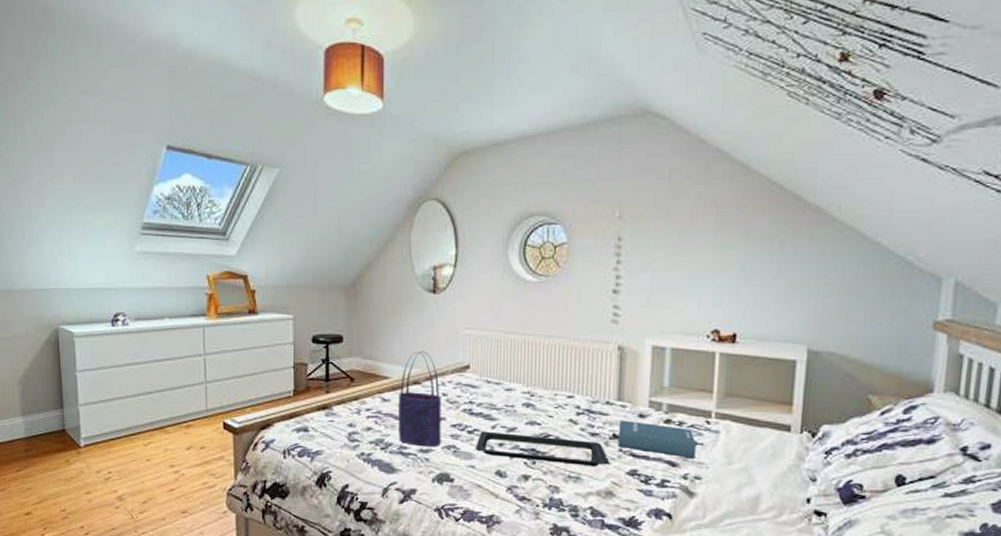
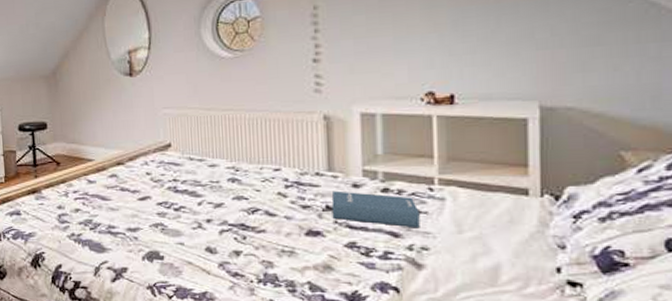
tote bag: present [399,351,442,447] -> none [104,132,148,226]
serving tray: present [476,431,610,467] -> none [183,208,325,240]

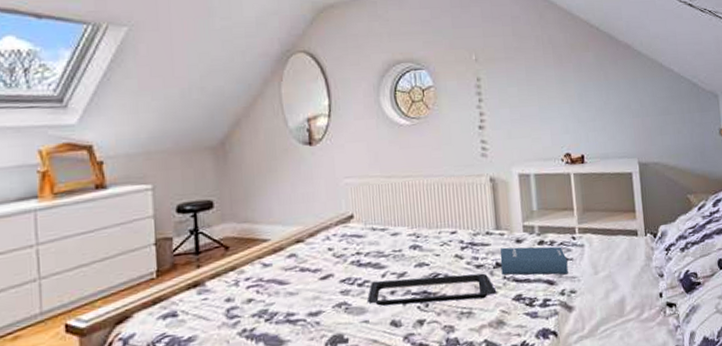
serving tray: none [183,208,325,240] -> present [367,273,497,306]

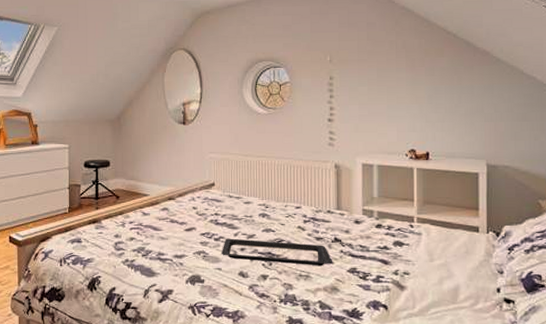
hardback book: present [500,246,568,275] -> none [339,226,403,257]

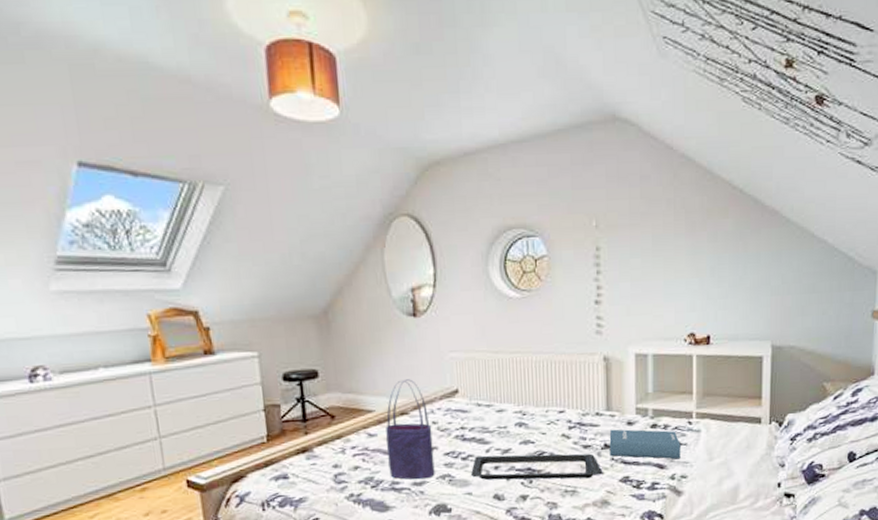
tote bag: none [157,172,193,253] -> present [386,379,435,480]
hardback book: none [339,226,403,257] -> present [609,429,681,459]

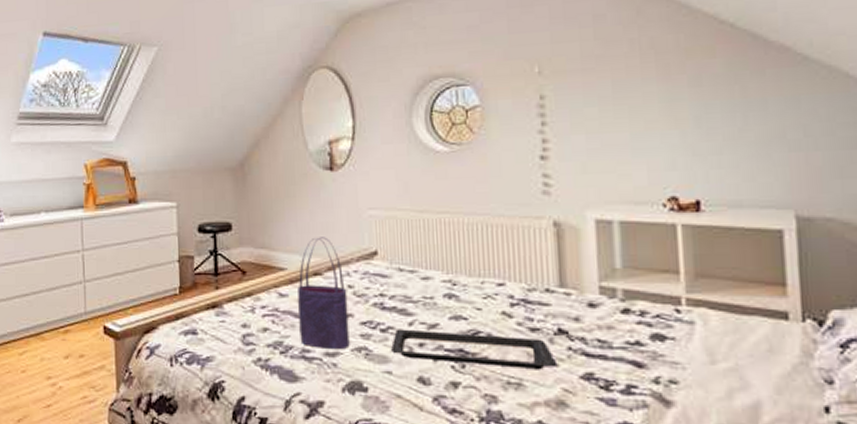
hardback book: present [609,429,681,459] -> none [564,310,667,358]

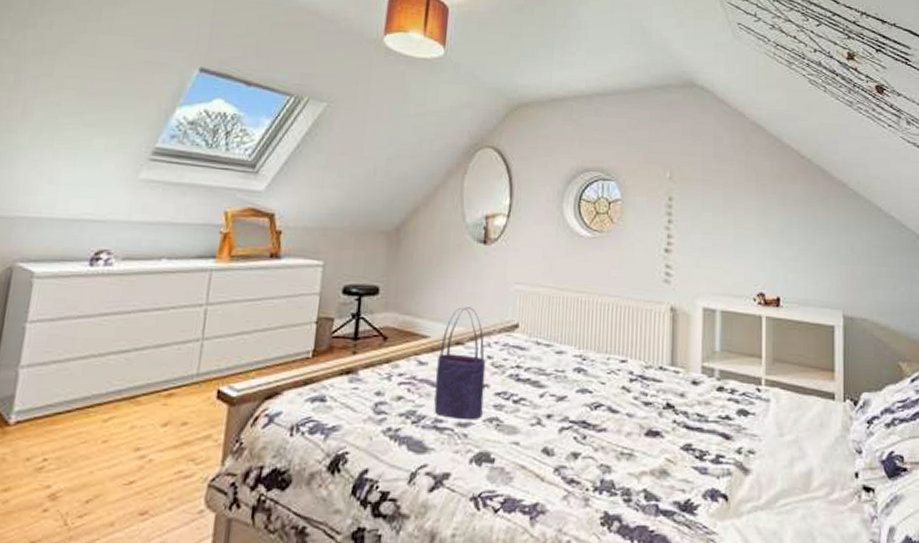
serving tray: present [391,329,558,370] -> none [521,400,664,442]

